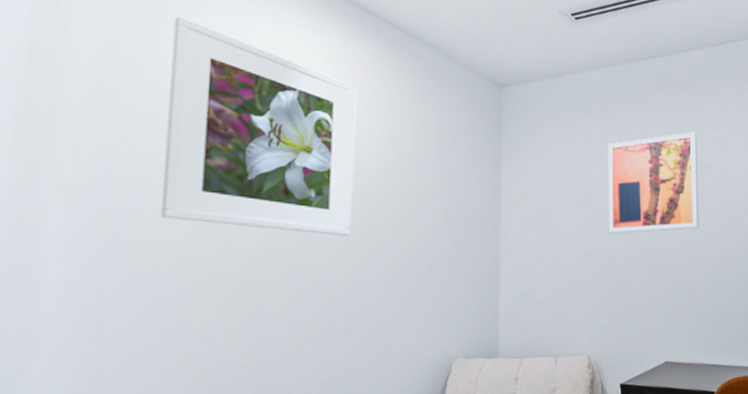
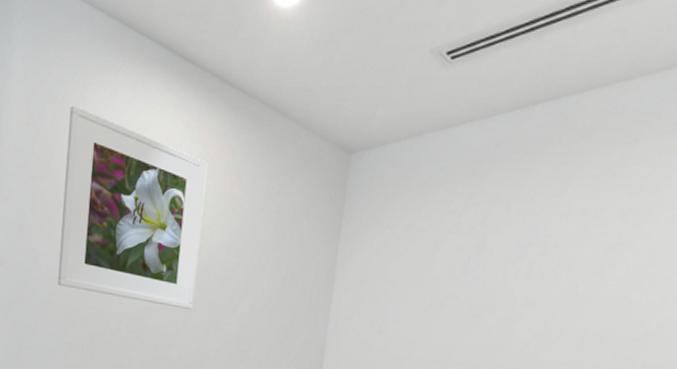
wall art: present [607,132,699,234] -> none [454,200,601,327]

